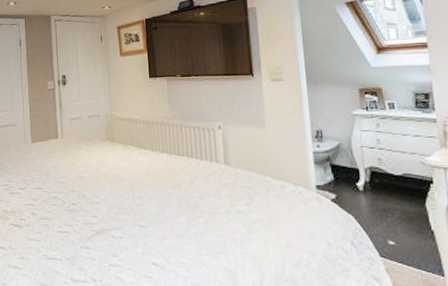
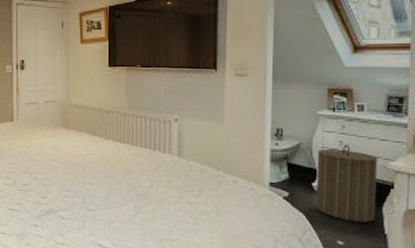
laundry hamper: none [357,142,421,220] -> present [315,144,378,223]

